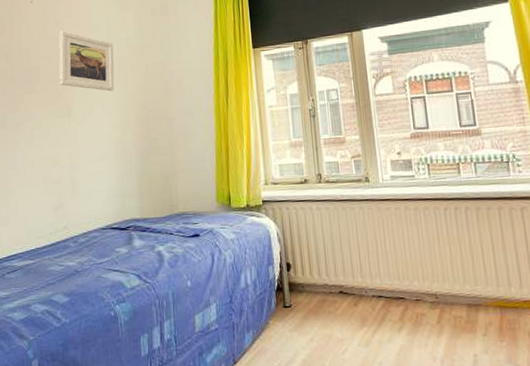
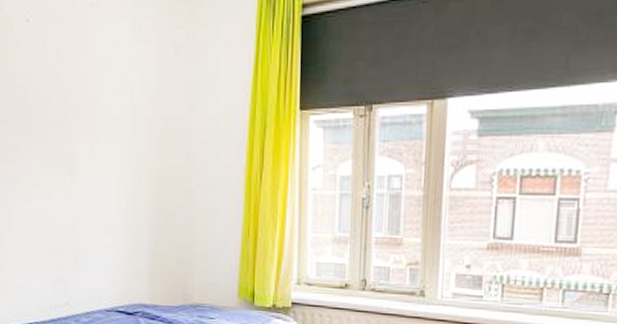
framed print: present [59,31,115,92] -> none [60,63,127,149]

